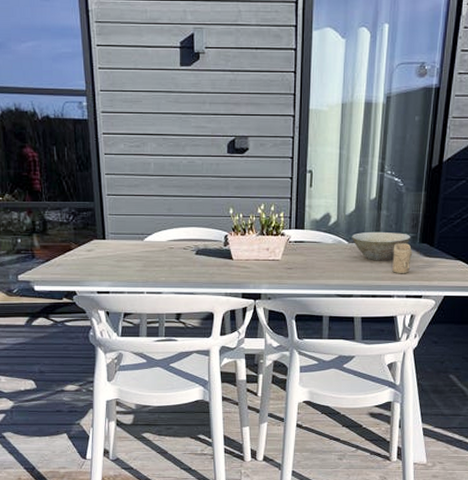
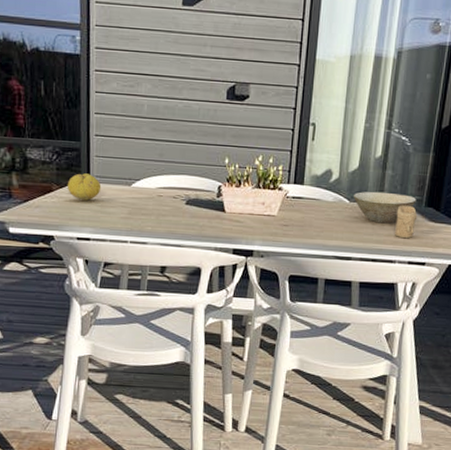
fruit: none [85,231,117,257] -> present [68,173,102,201]

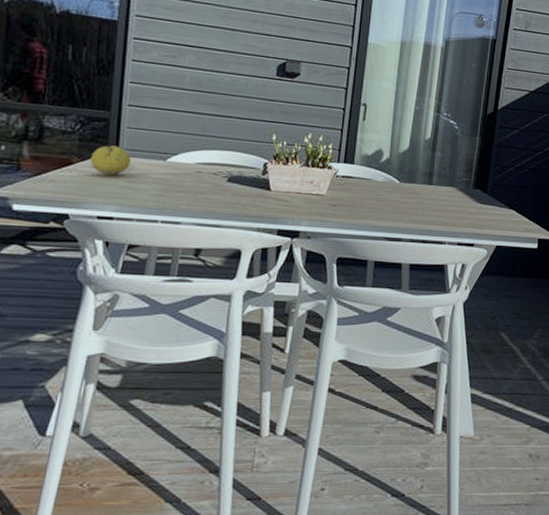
bowl: present [354,191,417,224] -> none [404,172,465,205]
candle: present [395,206,418,238] -> none [444,187,466,219]

